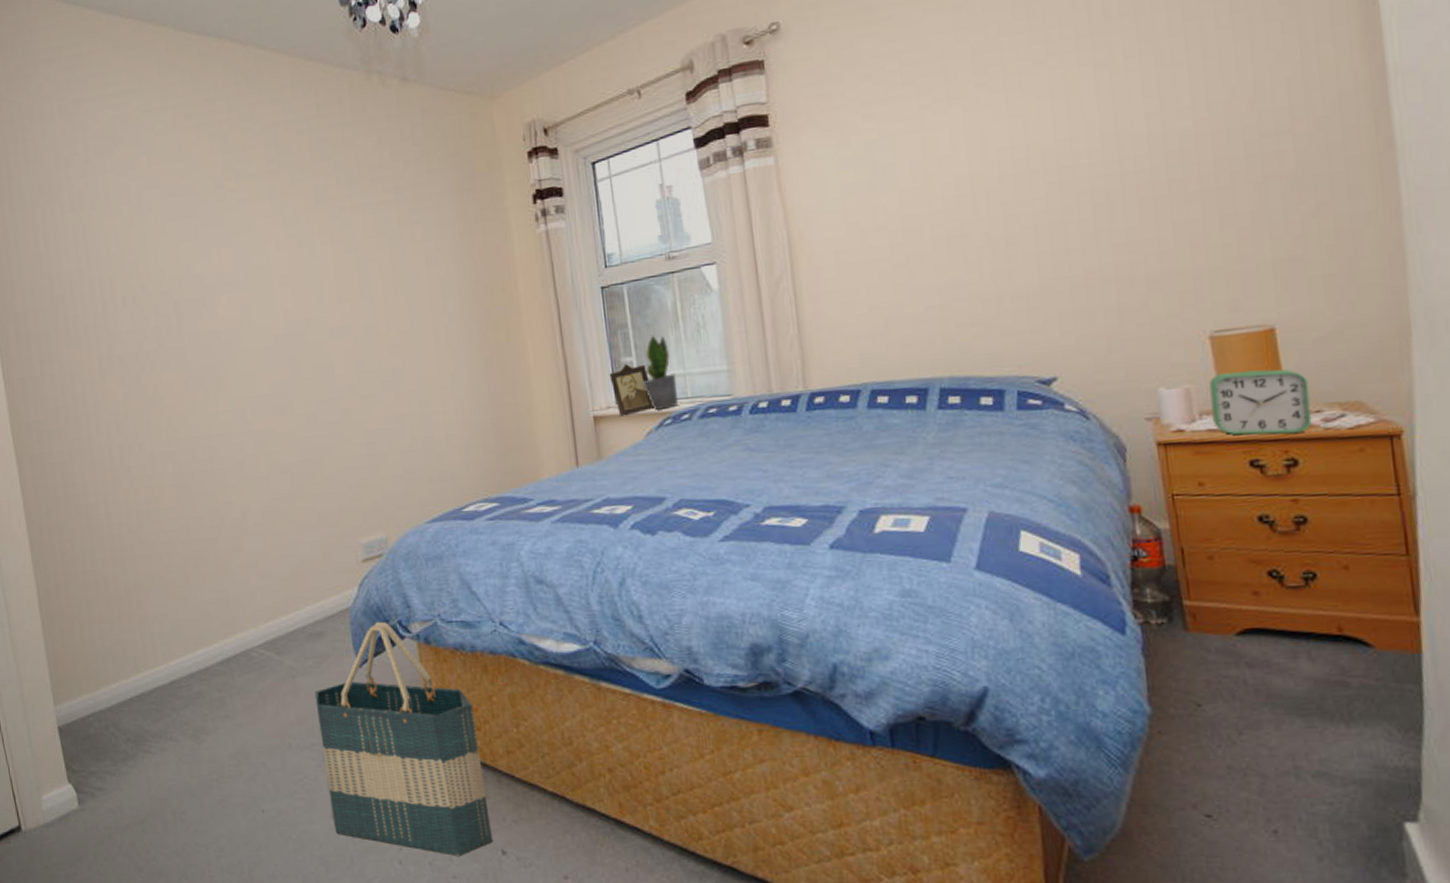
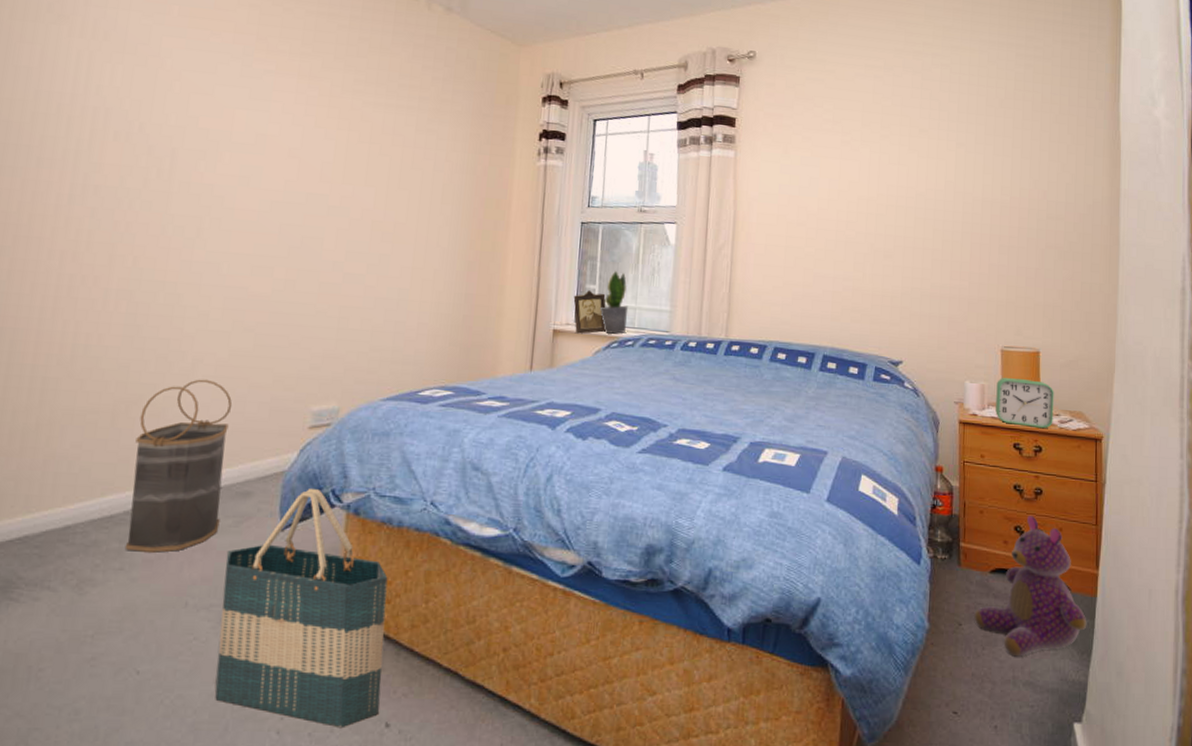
basket: none [208,527,302,699] -> present [124,379,233,553]
teddy bear: none [1219,554,1410,741] -> present [974,516,1087,657]

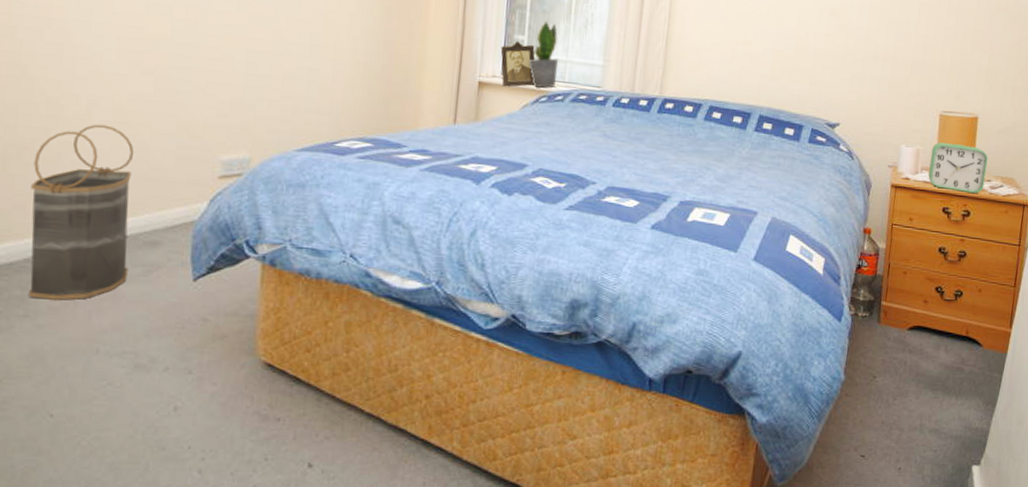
tote bag: present [214,489,388,727] -> none [132,239,307,467]
teddy bear: present [974,516,1087,657] -> none [888,277,996,407]

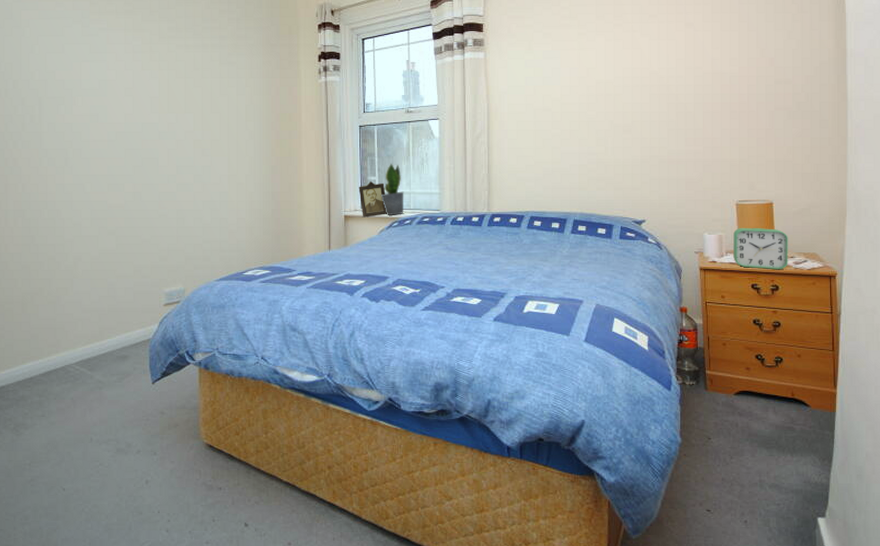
basket: present [27,124,135,300] -> none [41,273,108,403]

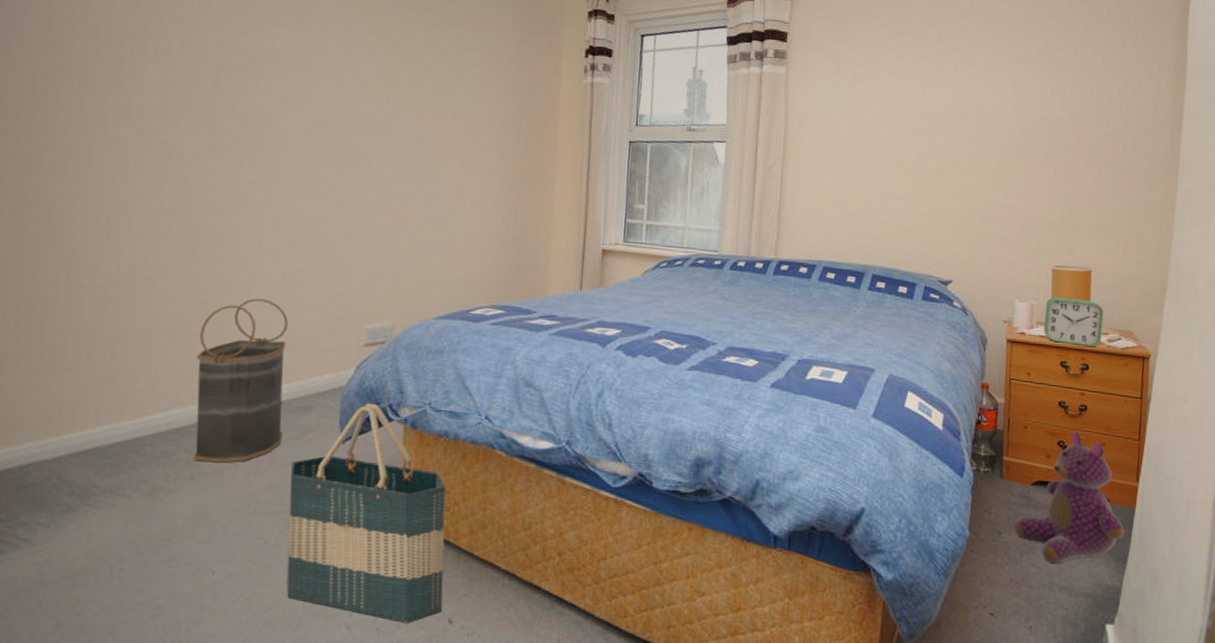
basket: none [41,273,108,403] -> present [193,298,289,463]
tote bag: none [115,351,238,527] -> present [286,404,446,623]
photo frame: present [358,181,387,218] -> none [622,210,655,254]
potted plant: present [380,163,404,215] -> none [648,190,678,254]
teddy bear: none [722,345,827,464] -> present [1014,431,1125,564]

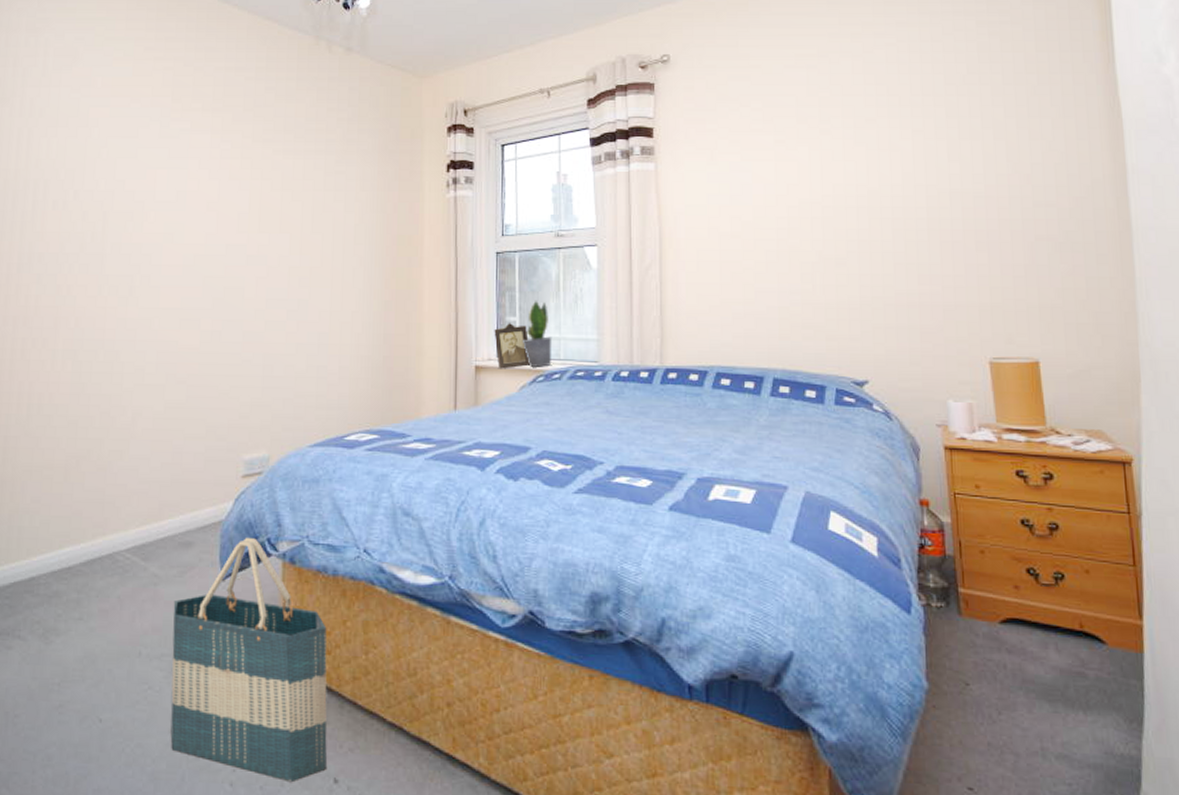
basket: present [193,298,289,463] -> none [82,432,171,603]
photo frame: none [622,210,655,254] -> present [494,323,530,369]
potted plant: none [648,190,678,254] -> present [522,300,552,367]
teddy bear: present [1014,431,1125,564] -> none [984,555,1134,724]
alarm clock: present [1044,297,1104,347] -> none [987,394,1065,452]

